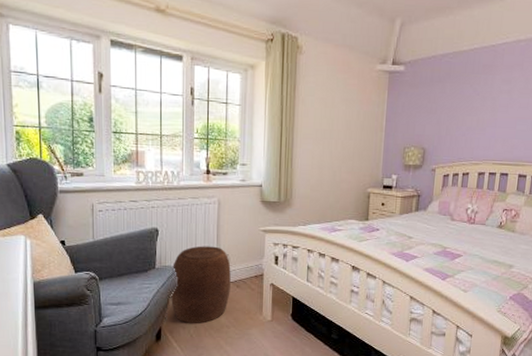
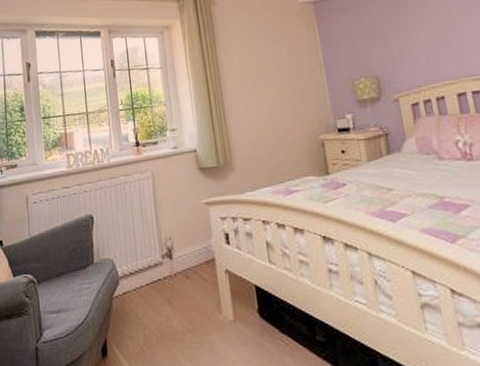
stool: present [170,246,231,323] -> none [111,229,180,331]

